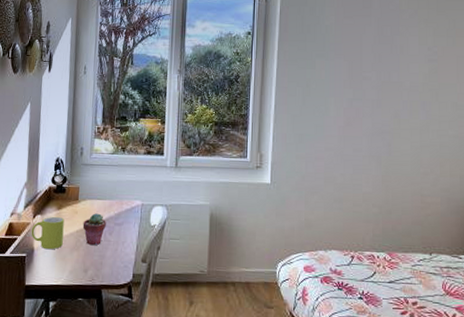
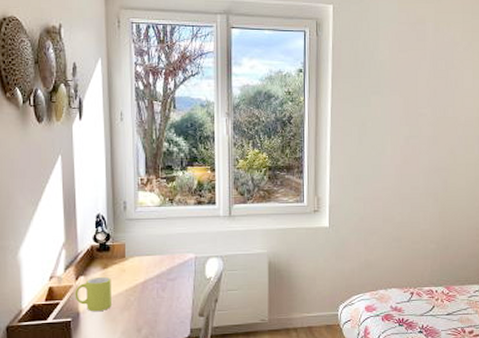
potted succulent: present [82,213,106,246] -> none [132,270,158,304]

